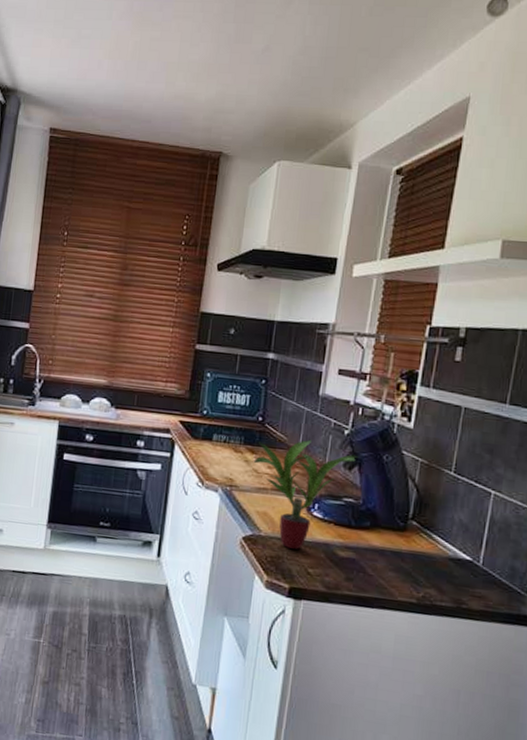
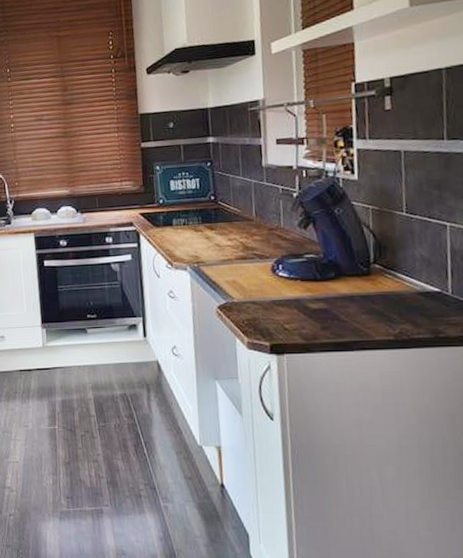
potted plant: present [253,439,359,549] -> none [213,207,312,309]

